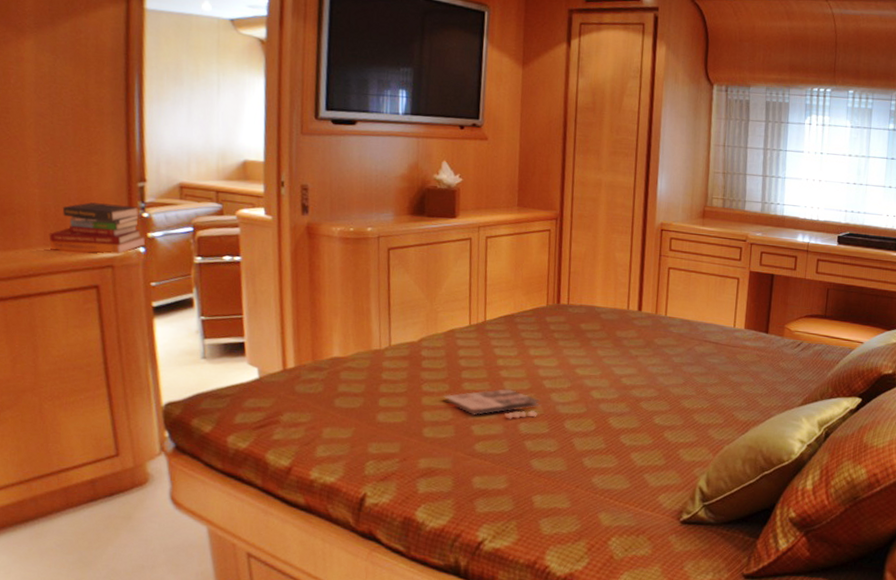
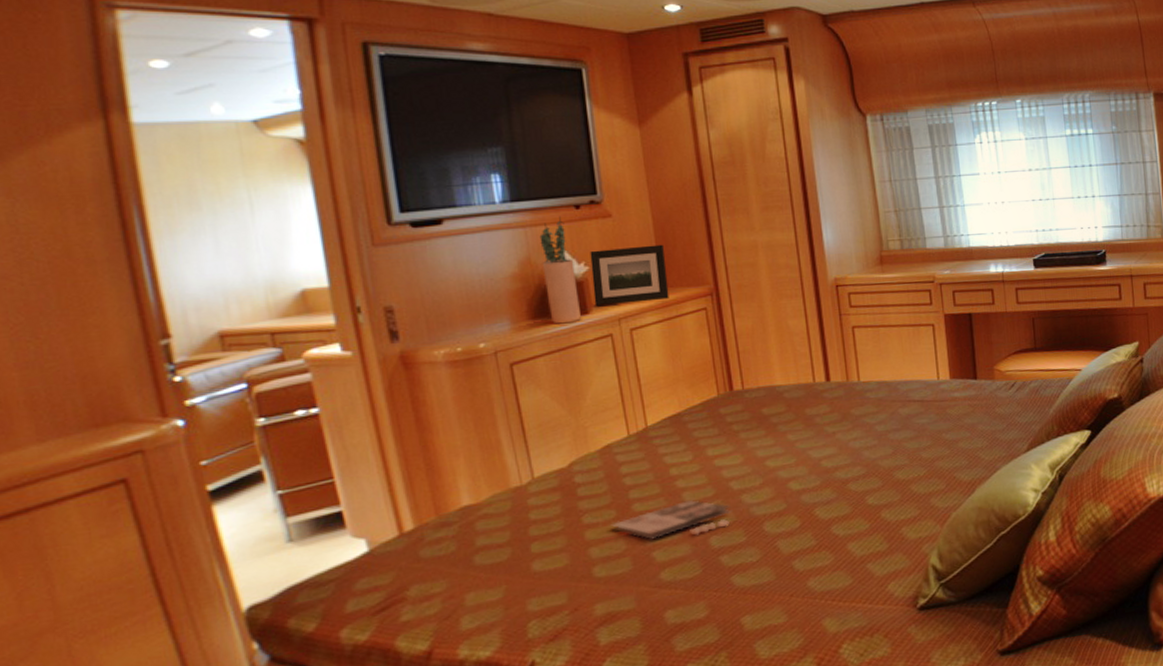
books: present [49,201,146,254] -> none [42,370,185,446]
vase: none [425,133,452,224] -> present [539,216,581,324]
picture frame: none [462,165,526,218] -> present [590,244,670,307]

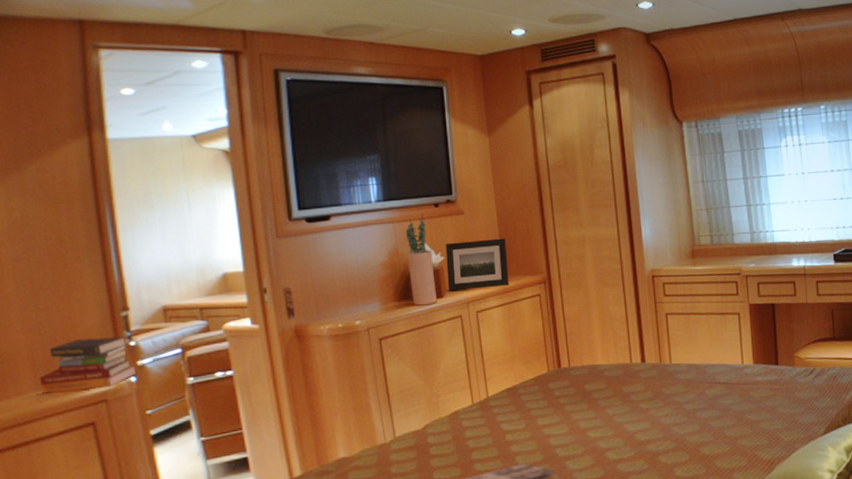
books: none [42,370,185,446] -> present [39,336,137,394]

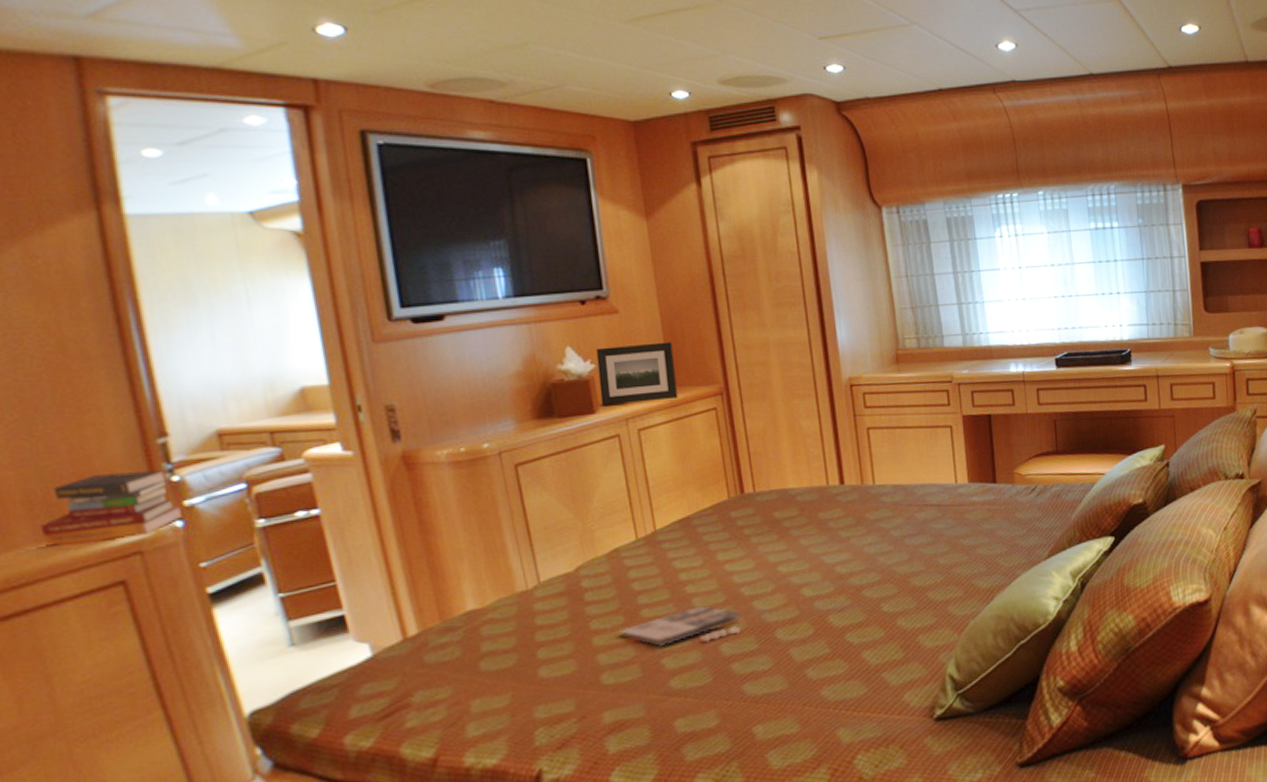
vase: present [405,213,437,306] -> none [544,312,587,424]

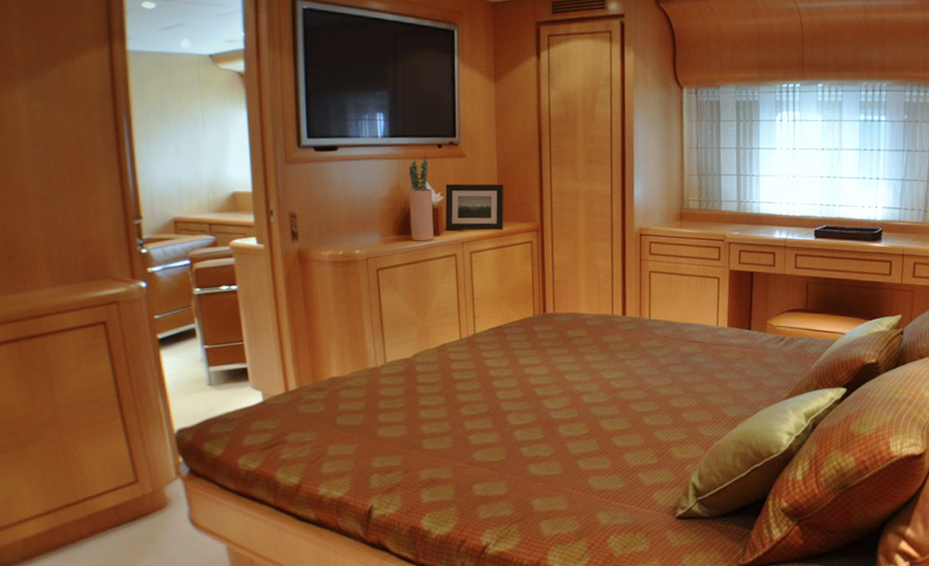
books: present [39,470,183,547] -> none [55,241,147,291]
vase: none [544,312,587,424] -> present [408,152,434,242]
magazine: present [619,605,744,646] -> none [440,397,535,428]

